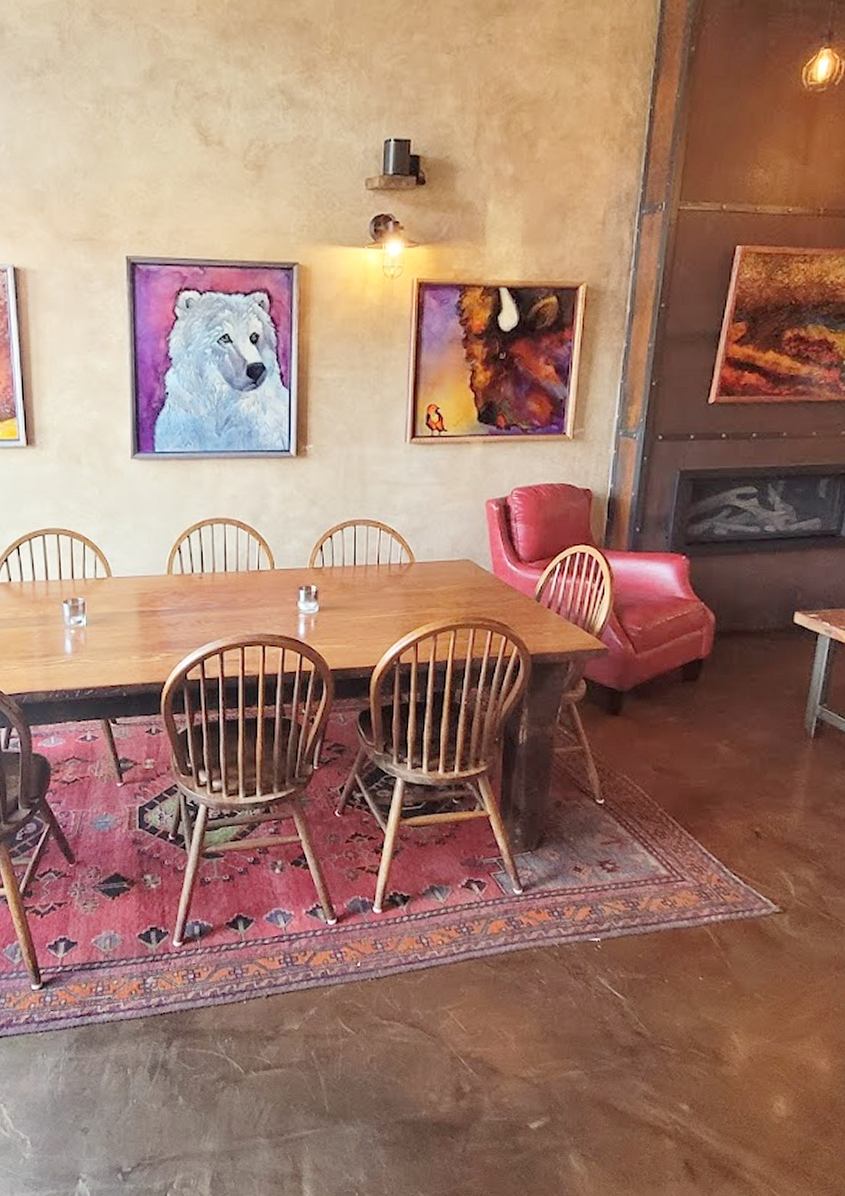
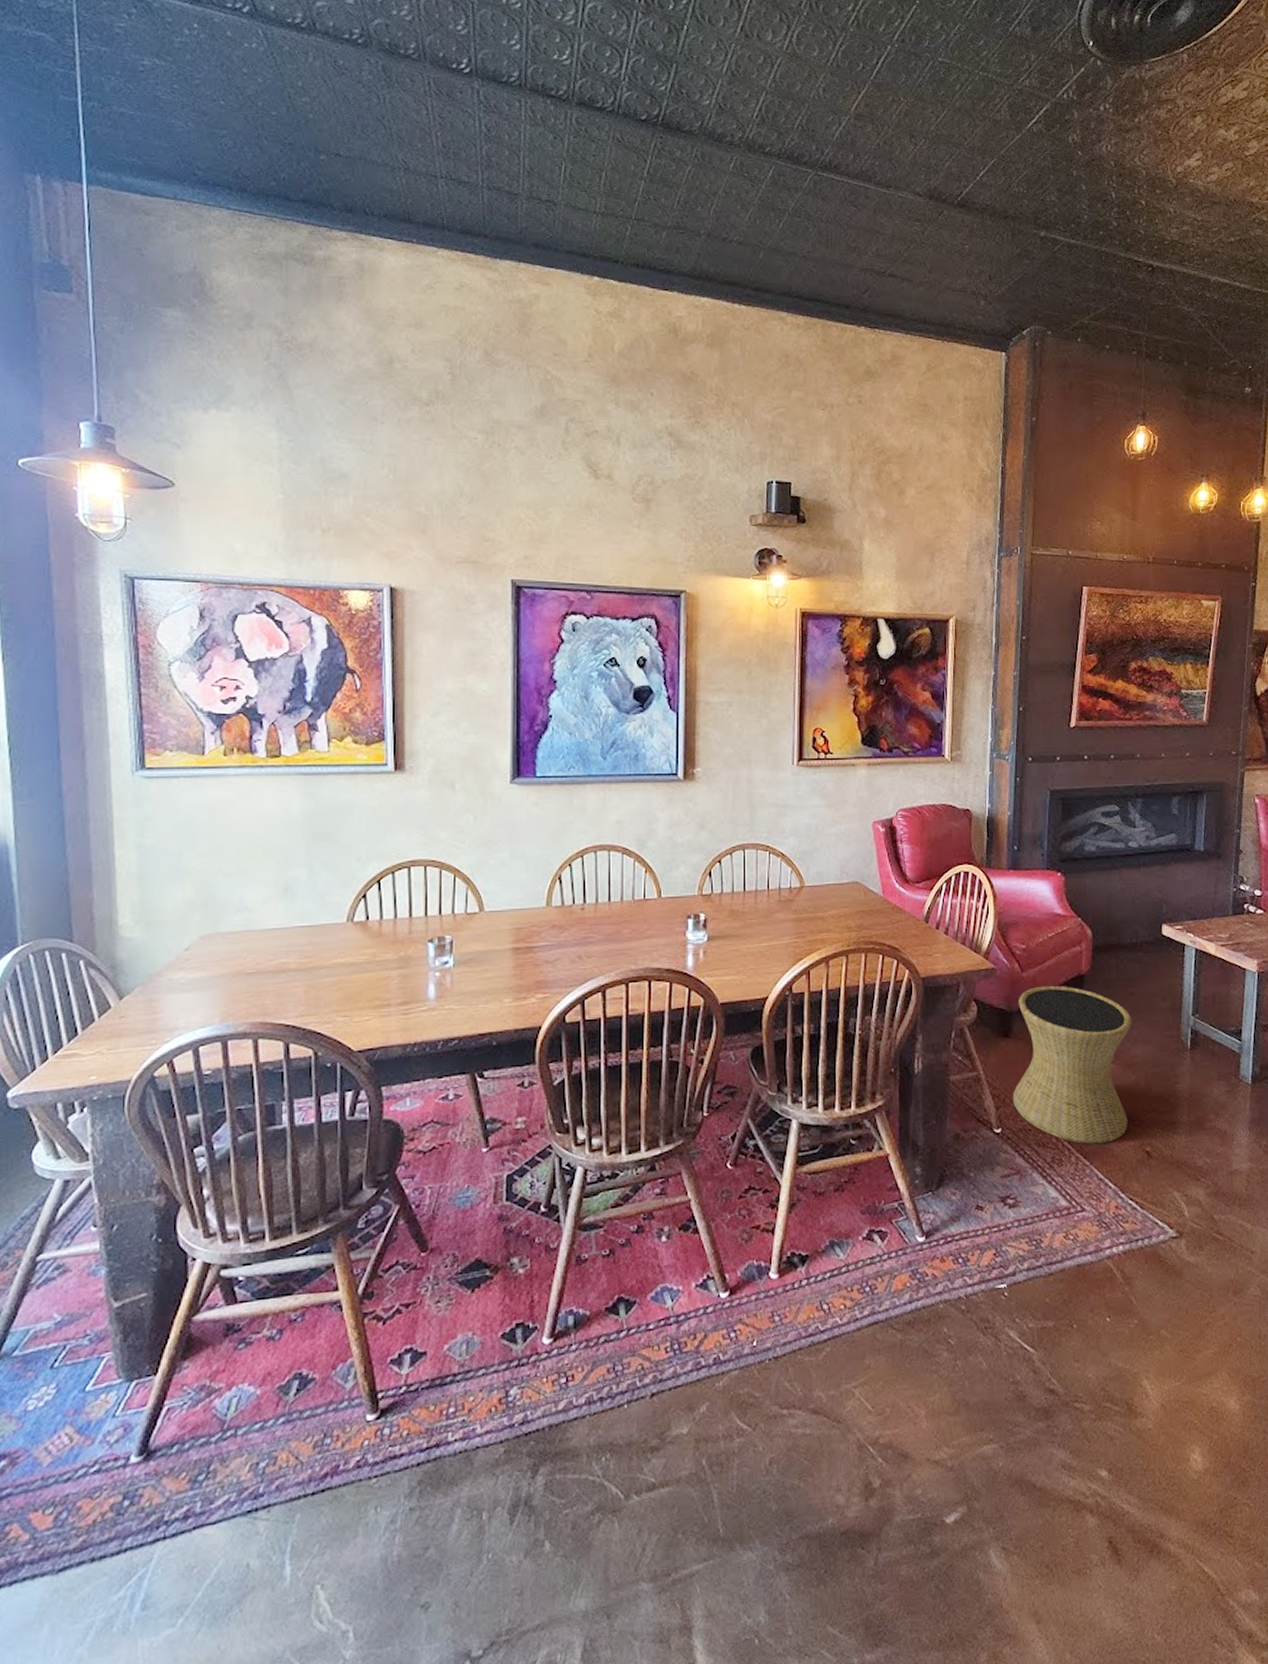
side table: none [617,668,752,821] -> present [1012,985,1133,1144]

